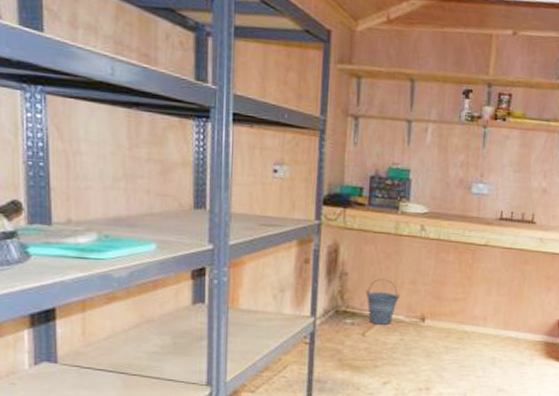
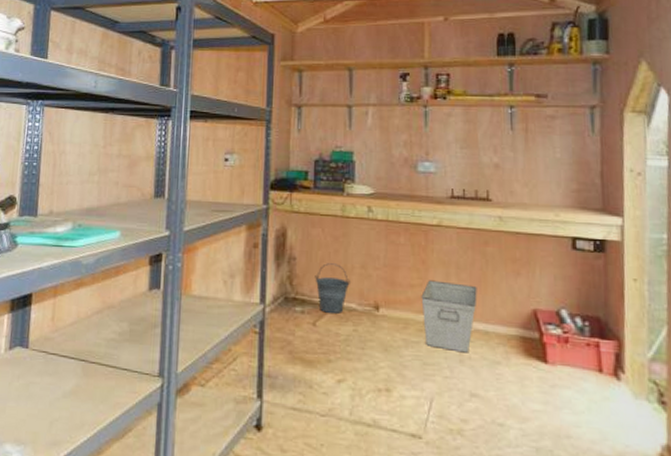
storage bin: none [463,295,514,357] -> present [421,280,477,353]

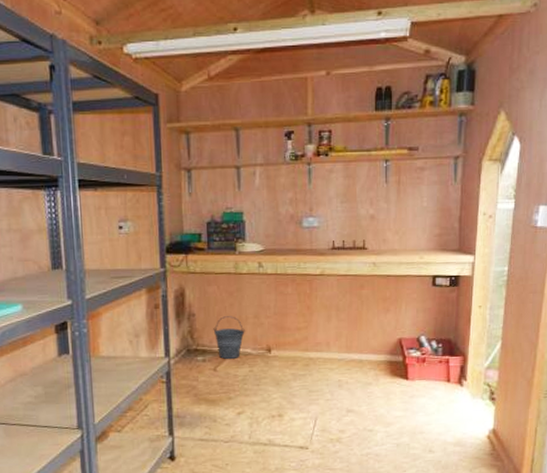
storage bin: present [421,280,477,353] -> none [307,322,354,379]

